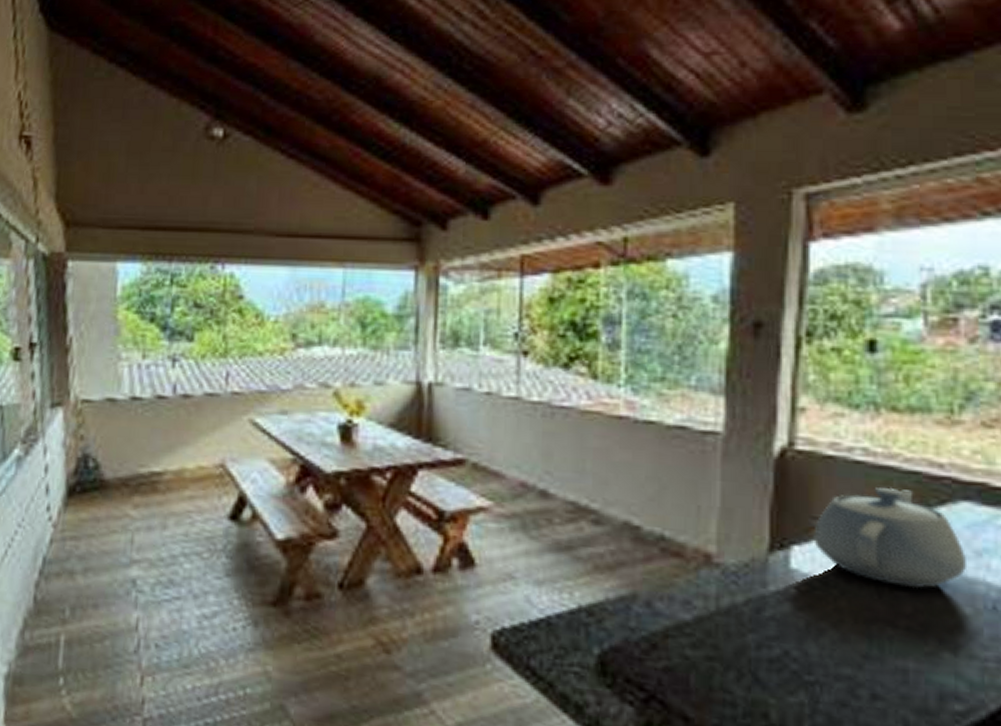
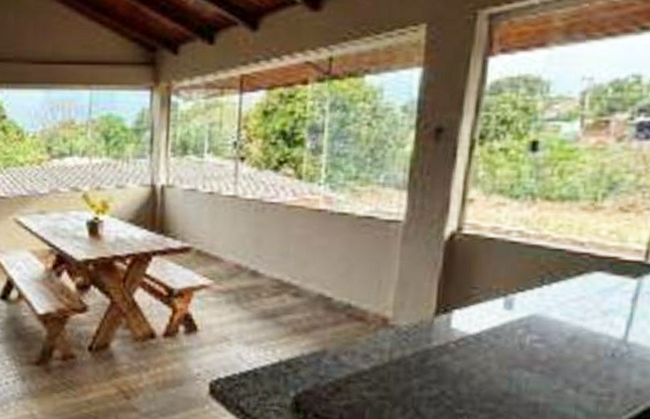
teapot: present [813,487,968,589] -> none [472,262,595,342]

